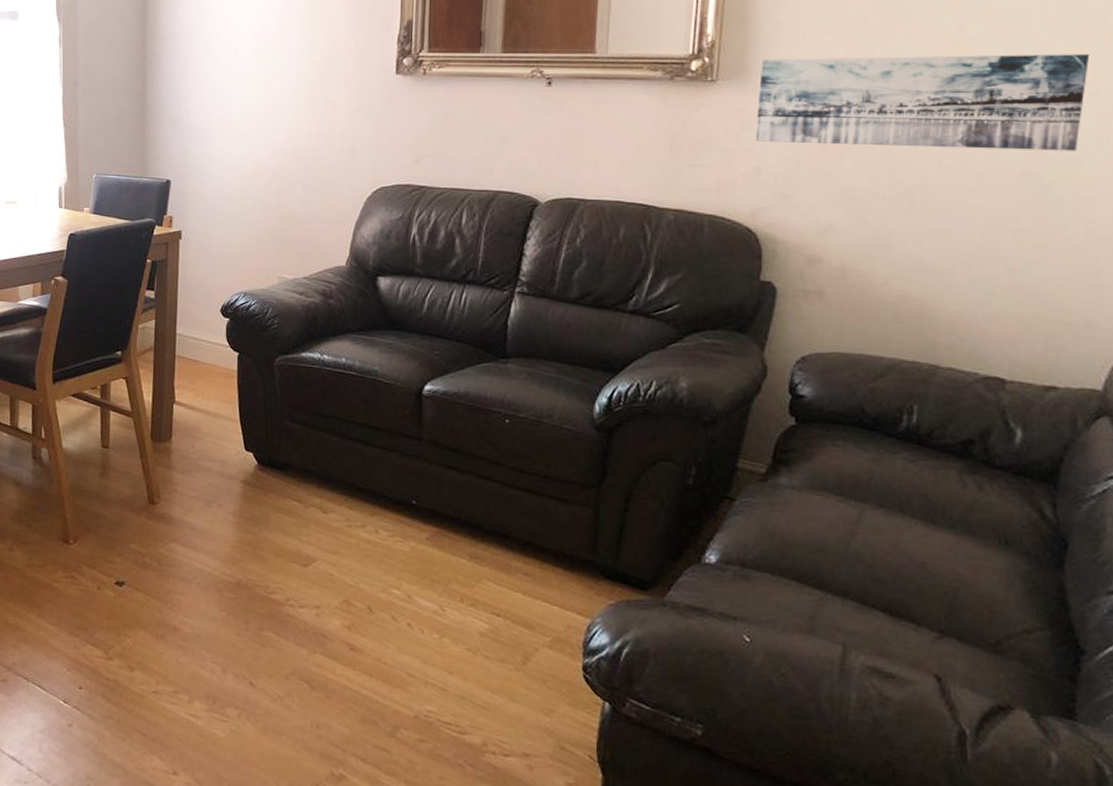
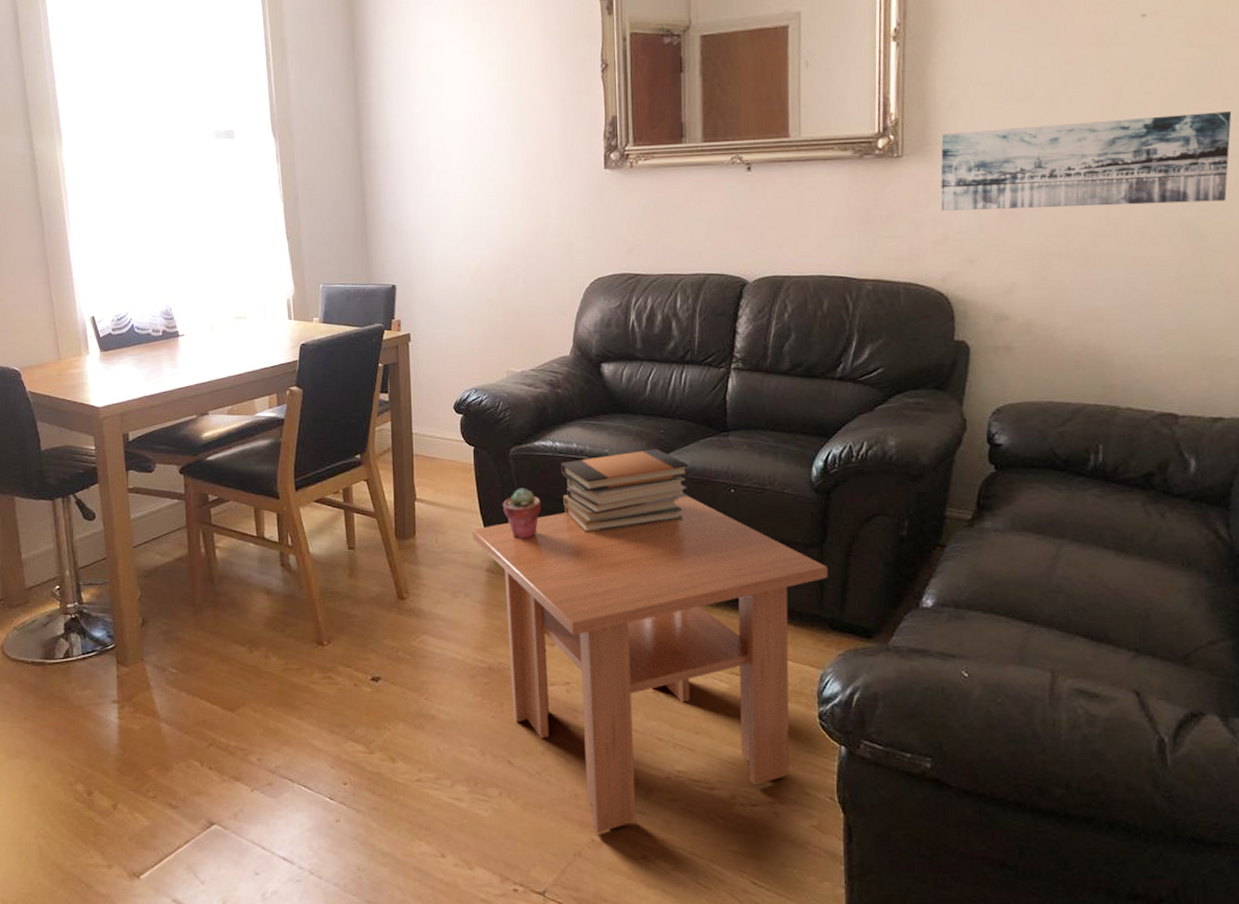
coffee table: none [230,421,604,767] -> present [472,495,828,833]
potted succulent: none [263,399,304,454] -> present [502,488,541,540]
book stack: none [327,370,463,452] -> present [561,449,689,533]

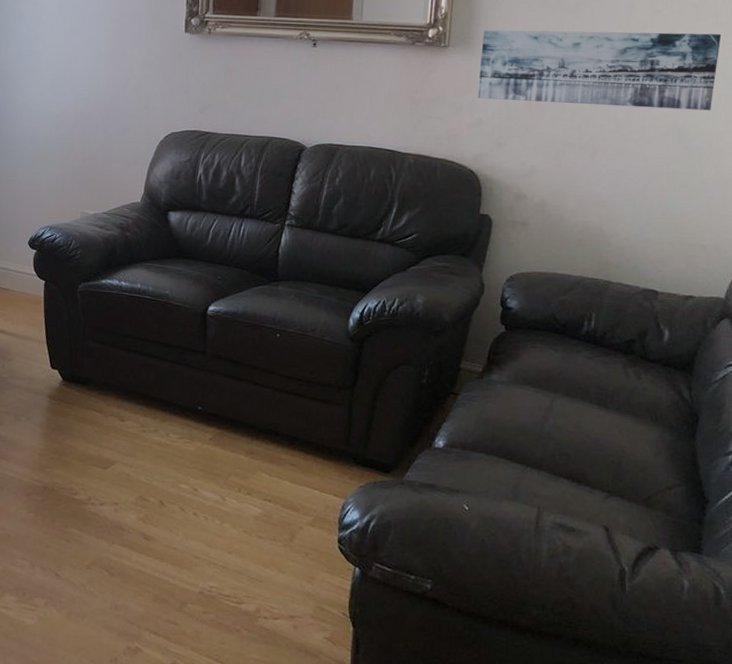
coffee table: present [472,495,828,833] -> none [37,337,356,641]
potted succulent: present [502,488,541,540] -> none [67,321,104,370]
book stack: present [561,449,689,533] -> none [124,293,241,367]

